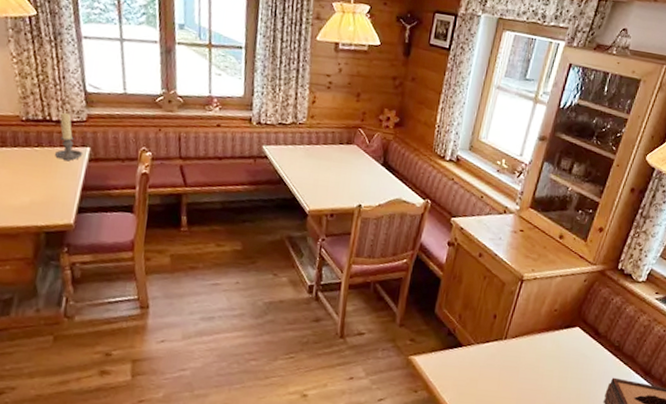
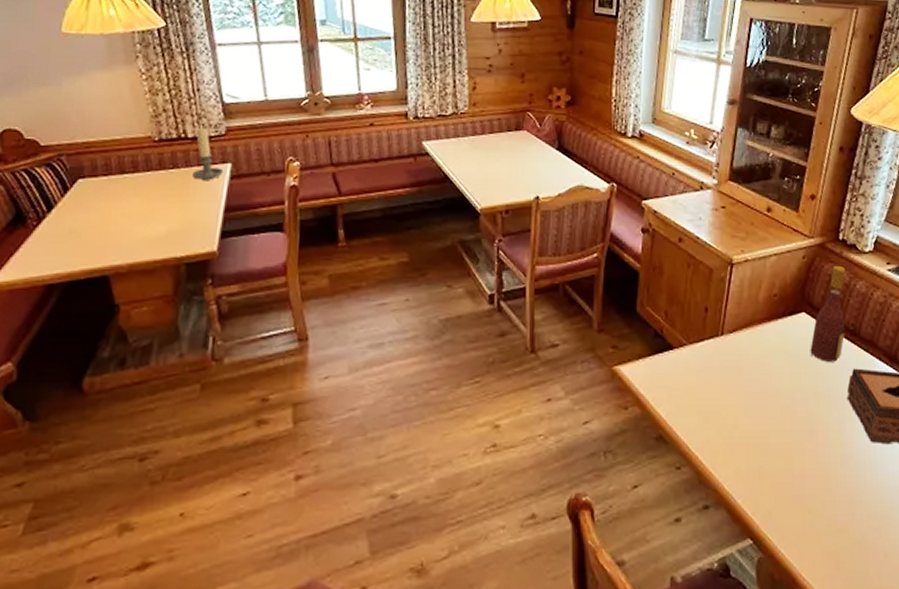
wine bottle: none [578,290,620,371] -> present [810,265,846,362]

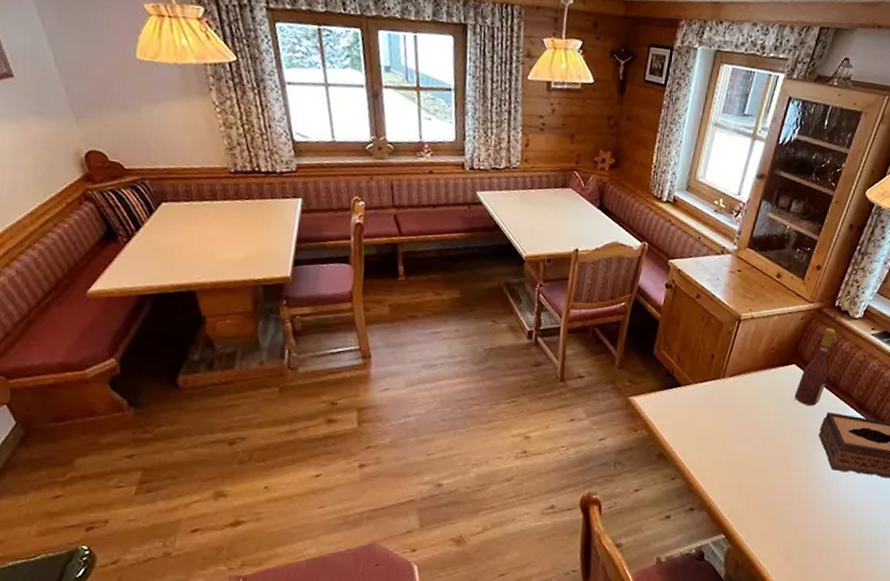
candle holder: present [193,127,224,182] -> none [267,162,295,214]

